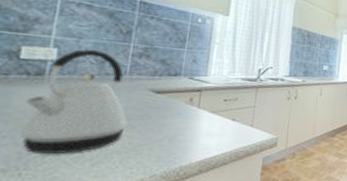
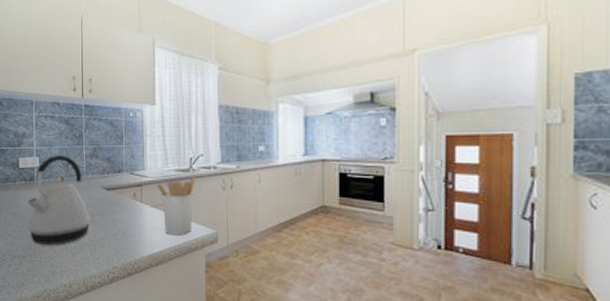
utensil holder: none [219,85,263,140] -> present [157,175,196,235]

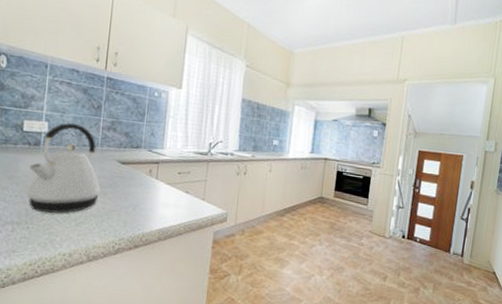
utensil holder: present [157,175,196,235] -> none [174,159,213,213]

